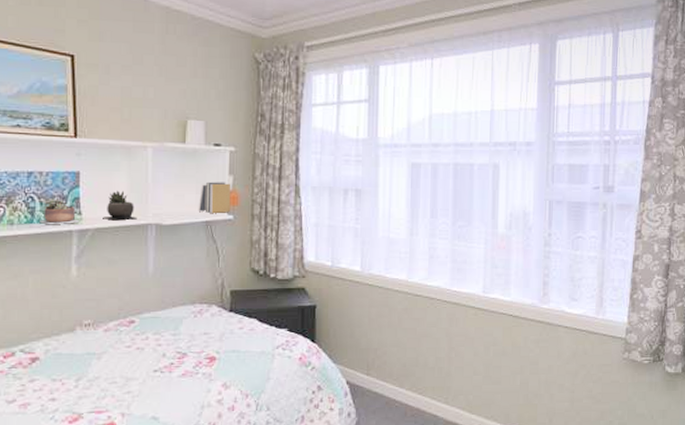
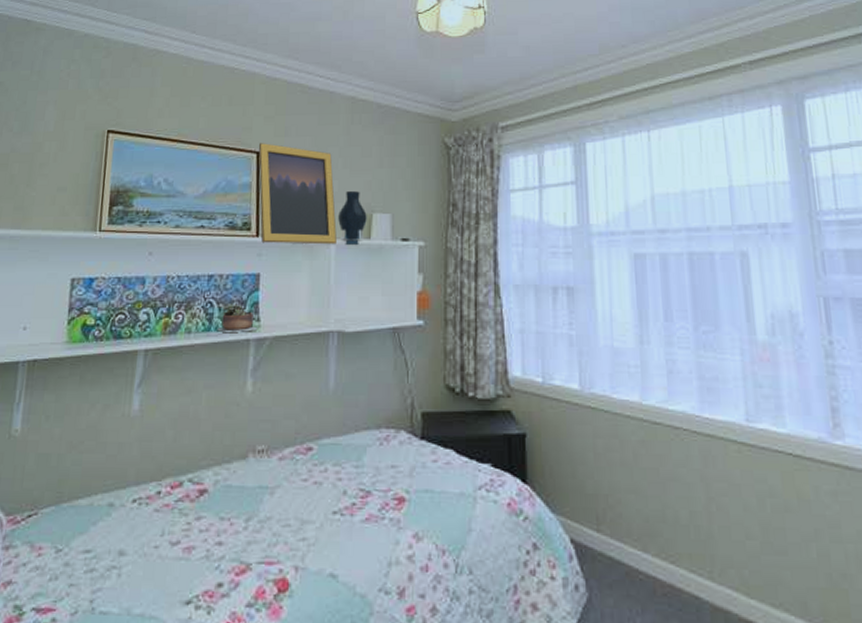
picture frame: none [72,46,153,147] -> present [258,143,337,245]
succulent plant: present [103,190,137,221] -> none [282,293,318,328]
vase: none [153,98,182,149] -> present [337,191,367,246]
books: present [198,181,231,214] -> none [384,281,421,319]

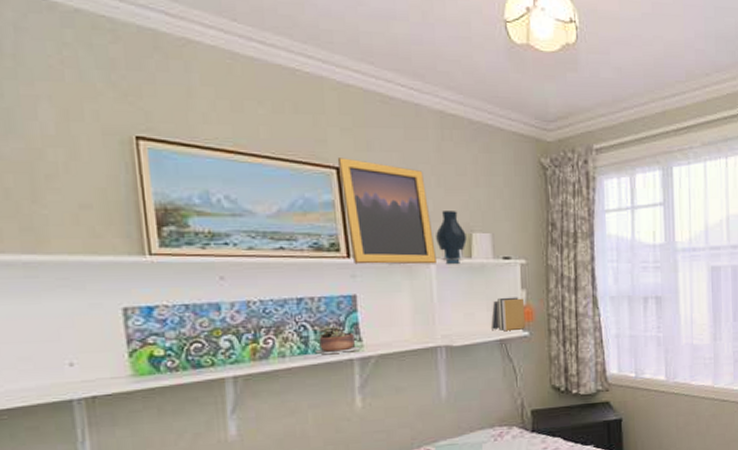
books: none [384,281,421,319] -> present [490,297,526,332]

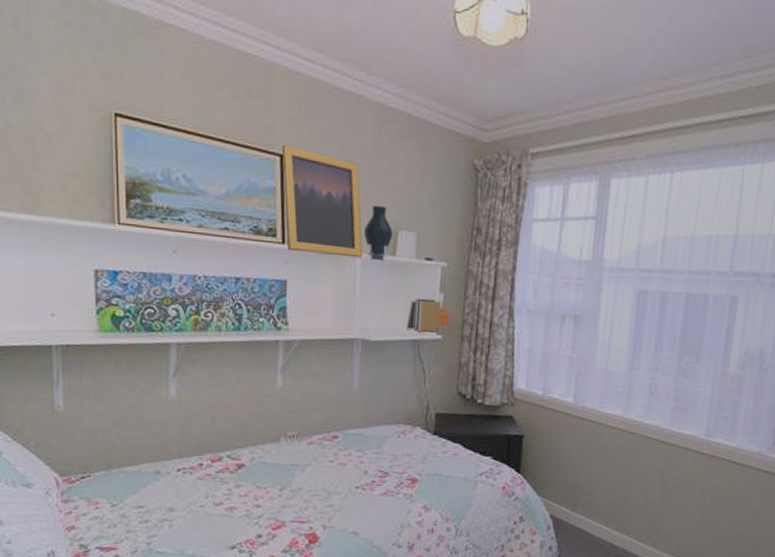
succulent plant: present [315,325,361,355] -> none [246,306,287,335]

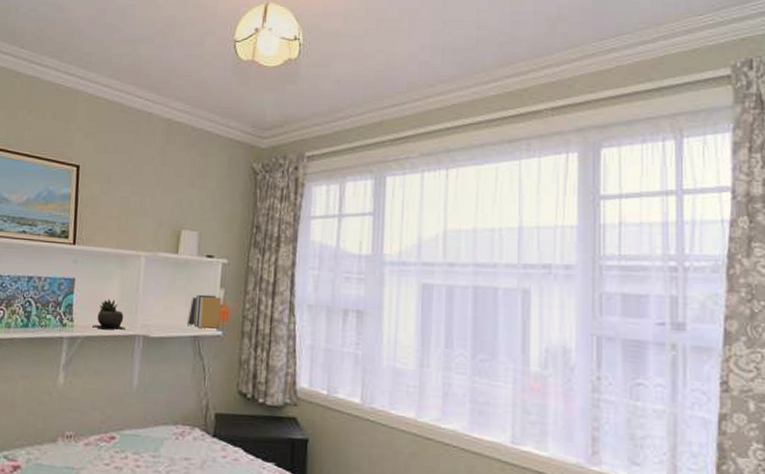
picture frame: present [281,145,363,258] -> none [77,157,147,257]
succulent plant: none [309,302,343,334] -> present [93,299,126,330]
vase: present [363,206,393,261] -> none [148,208,176,259]

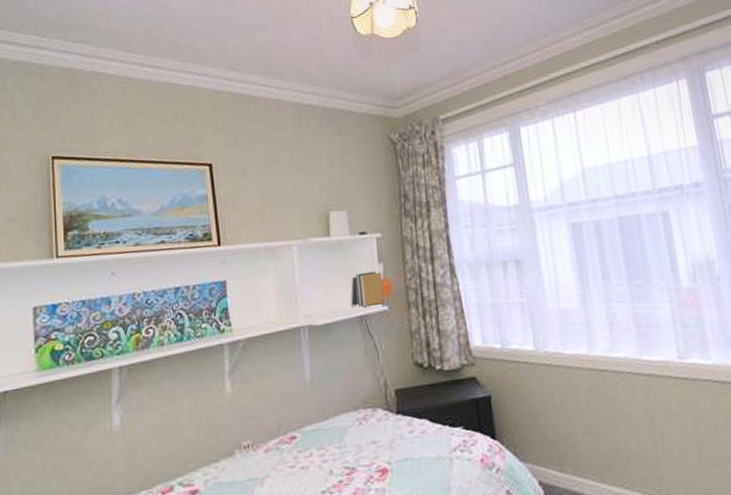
succulent plant: present [93,299,126,330] -> none [253,294,288,328]

